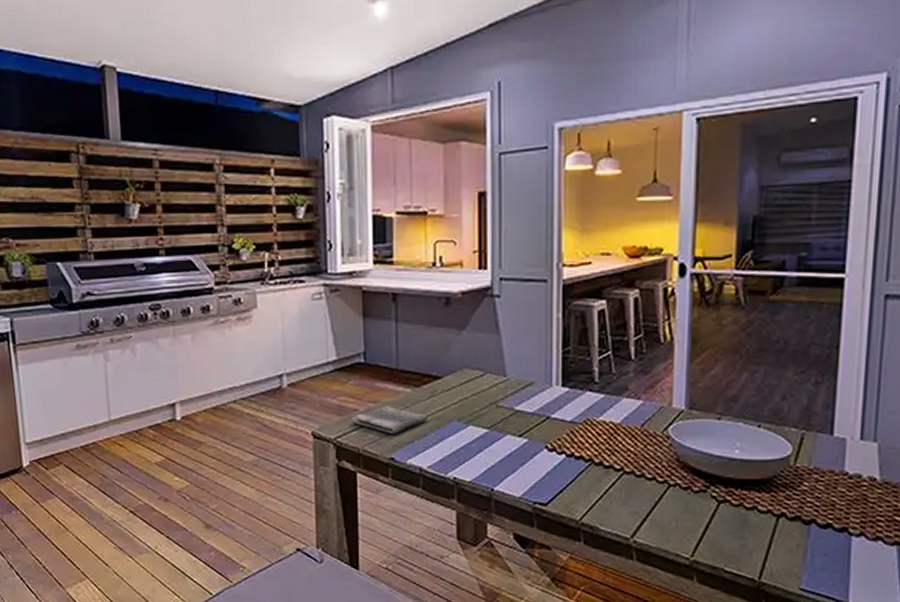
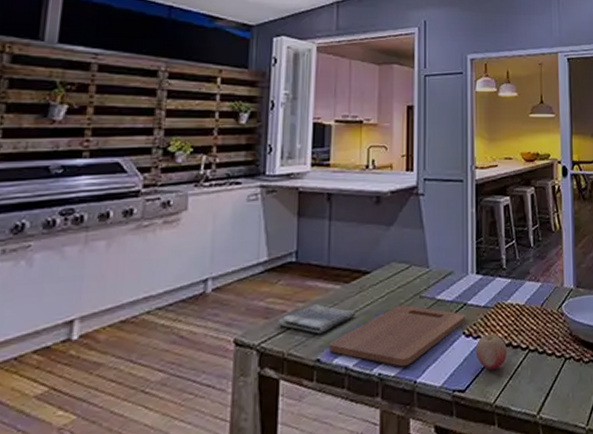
cutting board: none [402,412,549,474] -> present [328,304,466,367]
fruit: none [559,450,597,488] -> present [475,333,507,371]

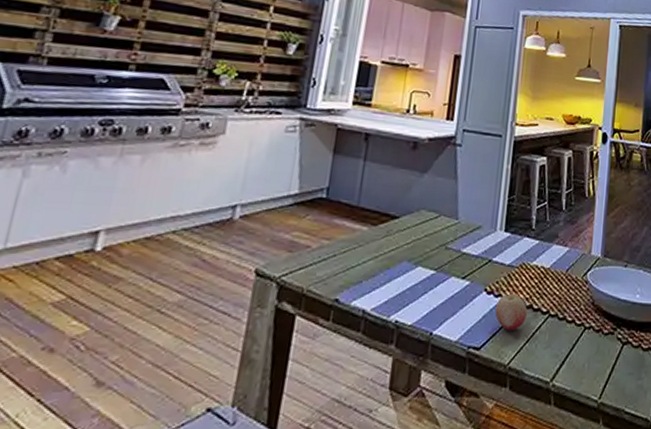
dish towel: present [278,304,356,334] -> none [300,243,380,273]
cutting board: present [328,304,466,367] -> none [348,253,490,317]

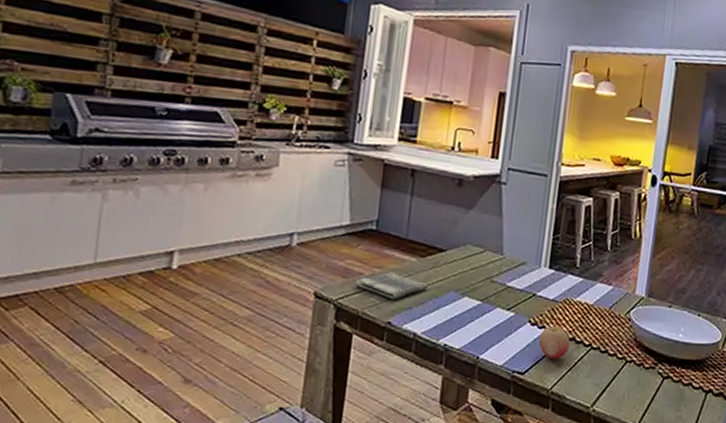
dish towel: none [300,243,380,273] -> present [355,272,429,299]

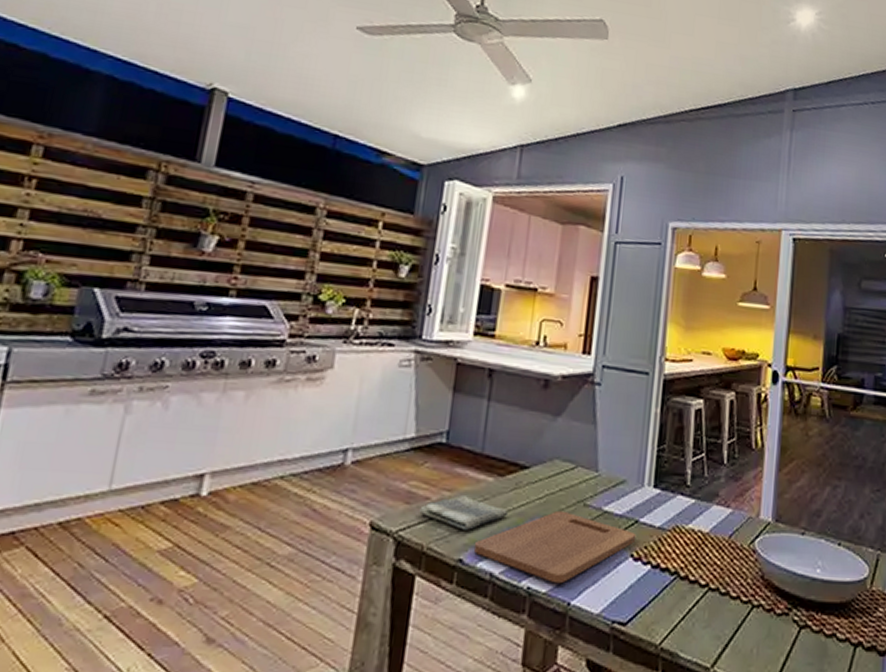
cutting board: none [400,285,534,342] -> present [473,510,637,584]
fruit: present [538,326,570,360] -> none [643,561,682,606]

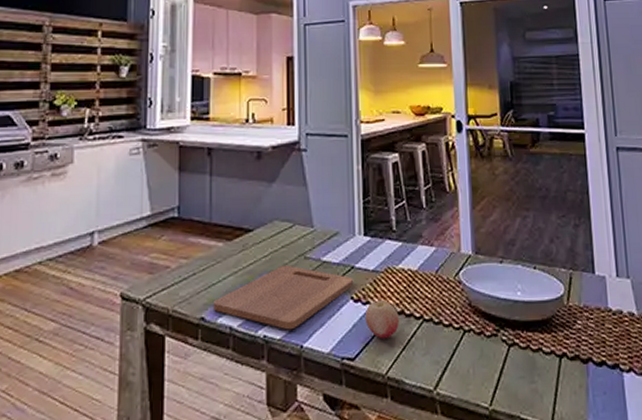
dish towel: present [419,496,509,530] -> none [162,261,240,291]
fruit: none [643,561,682,606] -> present [365,299,399,339]

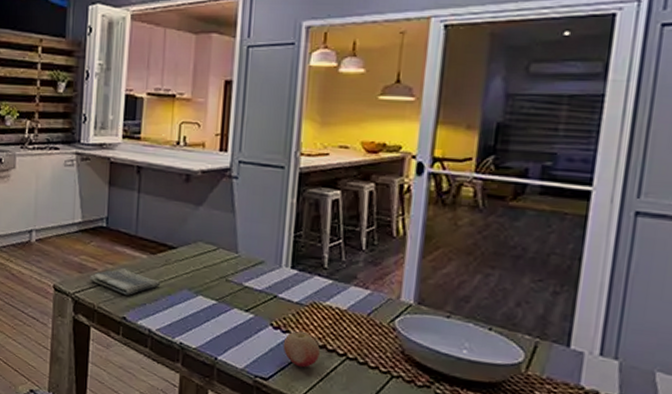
dish towel: none [162,261,240,291] -> present [89,268,161,295]
cutting board: present [212,265,354,330] -> none [134,283,276,342]

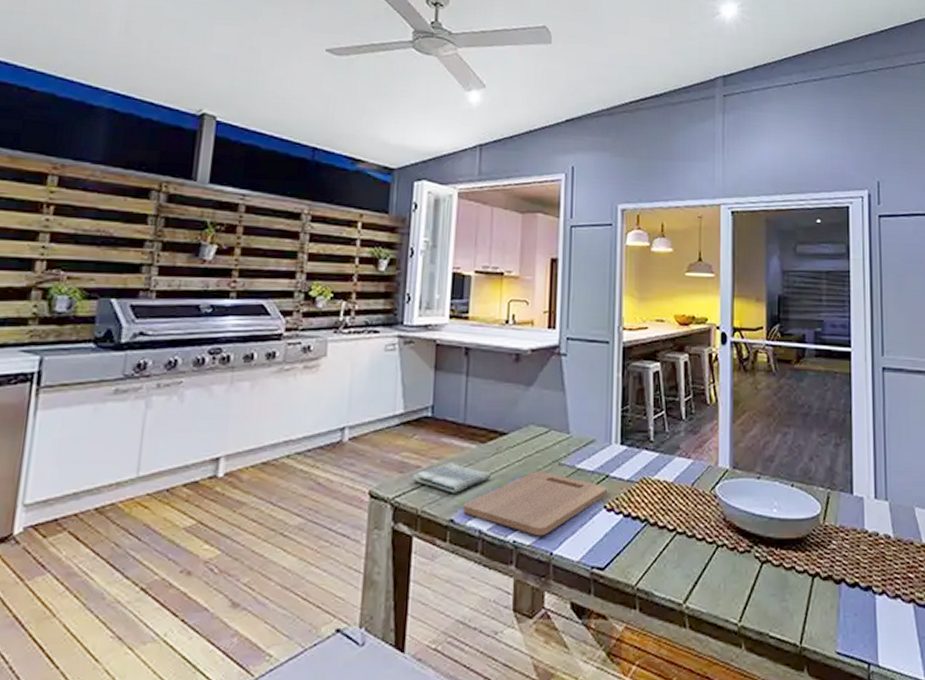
cutting board: none [134,283,276,342] -> present [462,470,608,536]
fruit: present [282,331,320,368] -> none [617,510,652,550]

